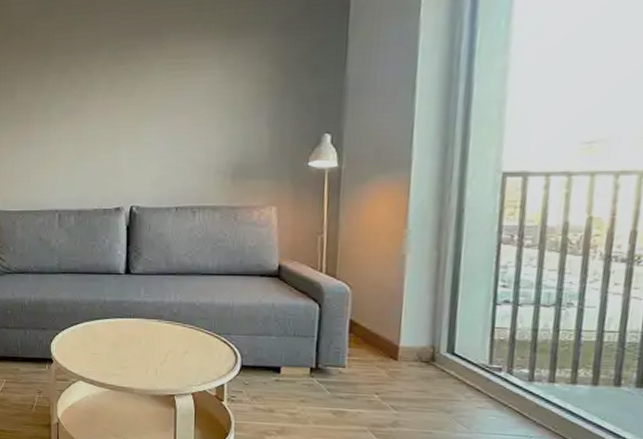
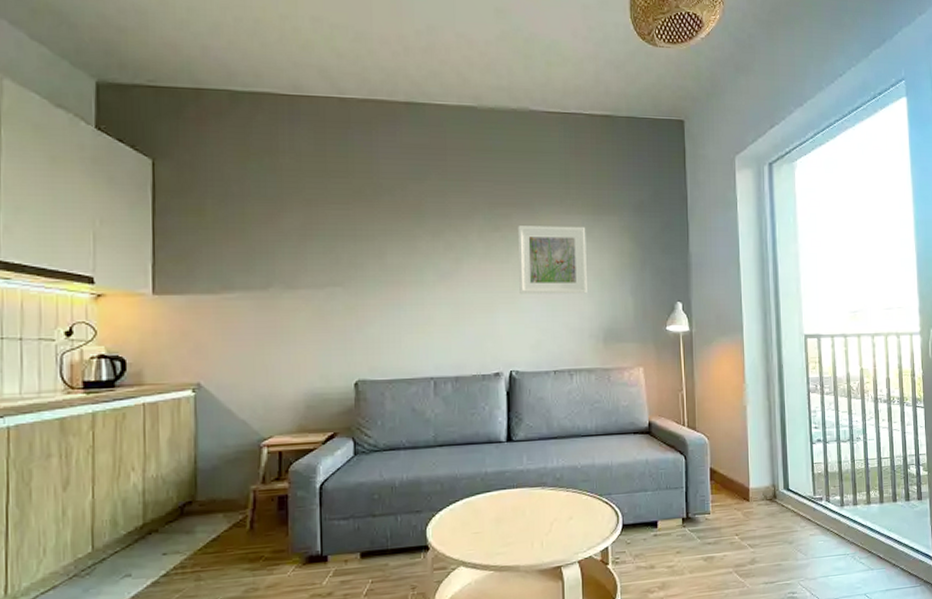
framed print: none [143,52,219,129] -> present [518,226,587,295]

